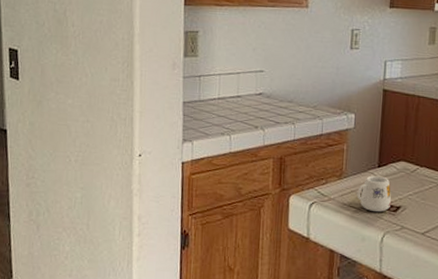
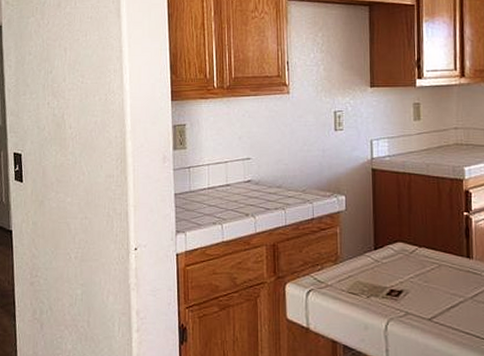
mug: present [356,175,392,212] -> none [354,259,393,297]

